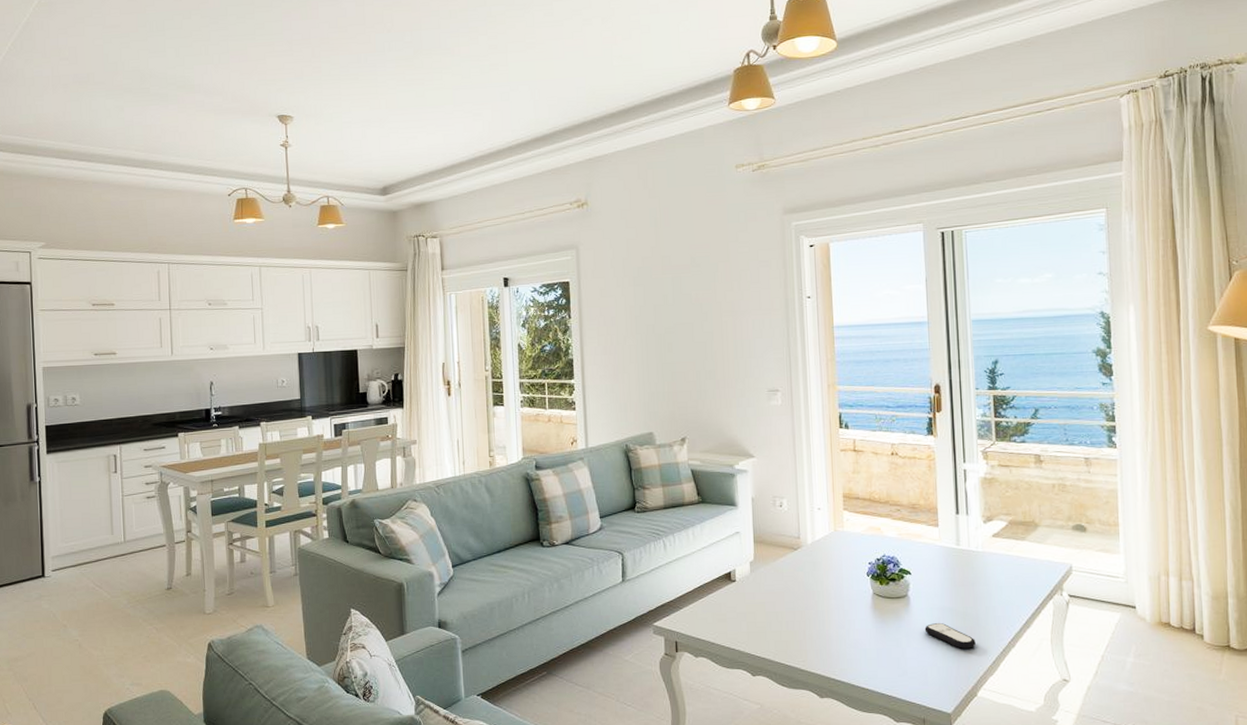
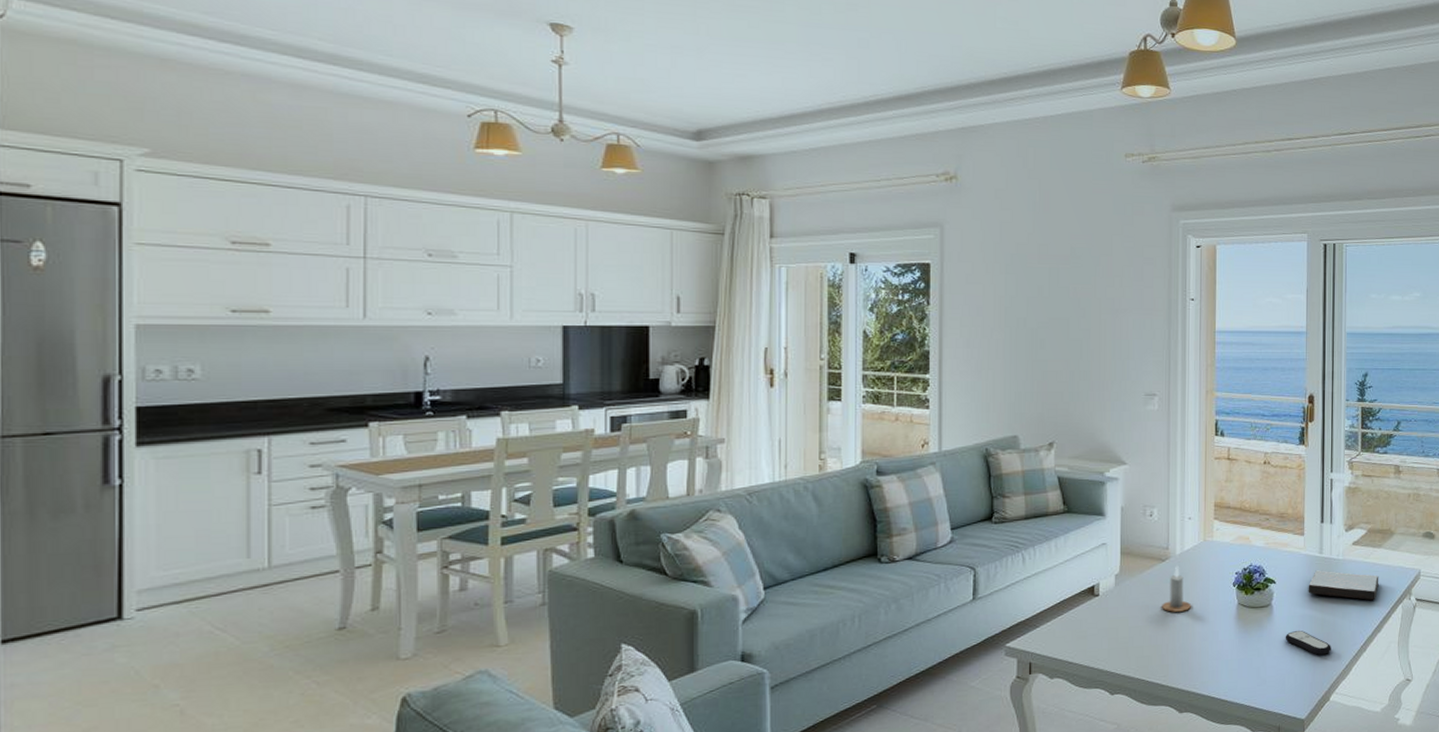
candle: none [796,554,827,600] -> present [1161,565,1192,612]
book: none [946,562,1025,595] -> present [1308,570,1379,601]

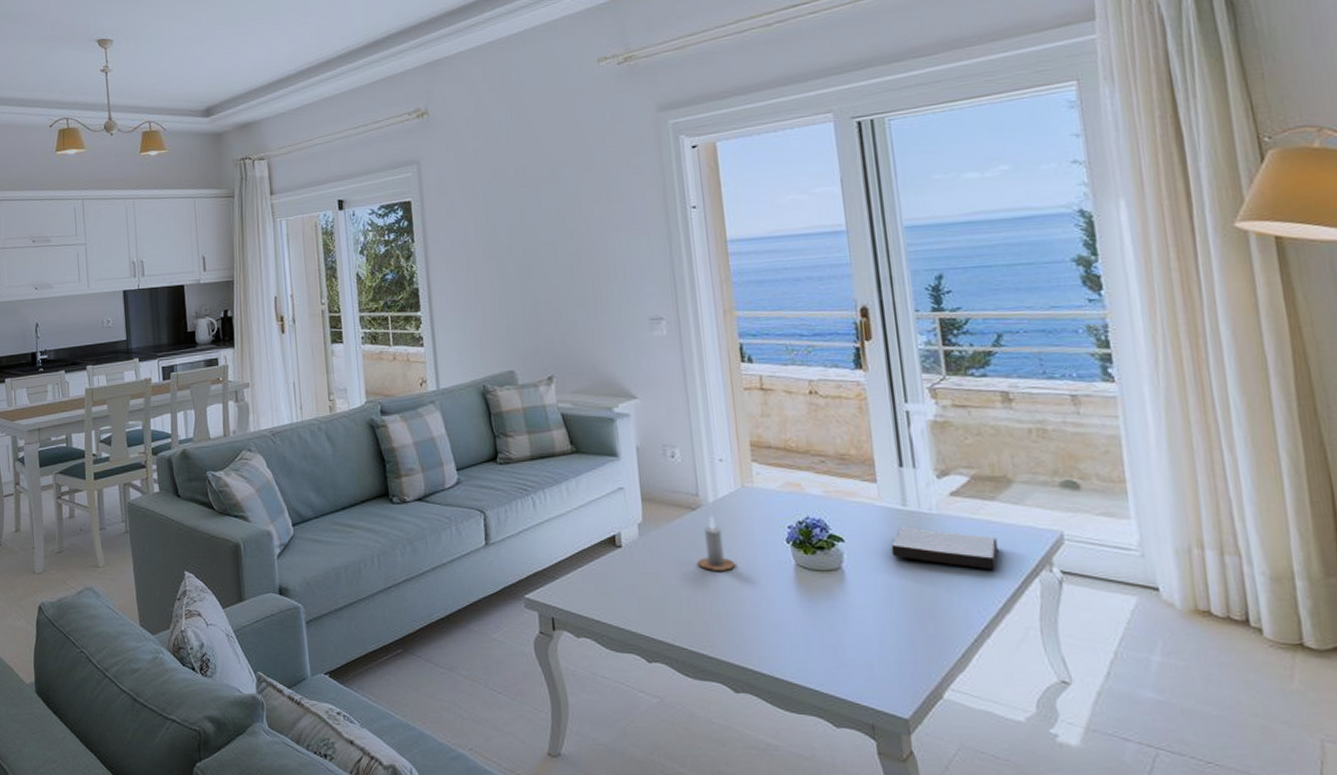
remote control: present [1285,631,1331,655] -> none [866,604,937,637]

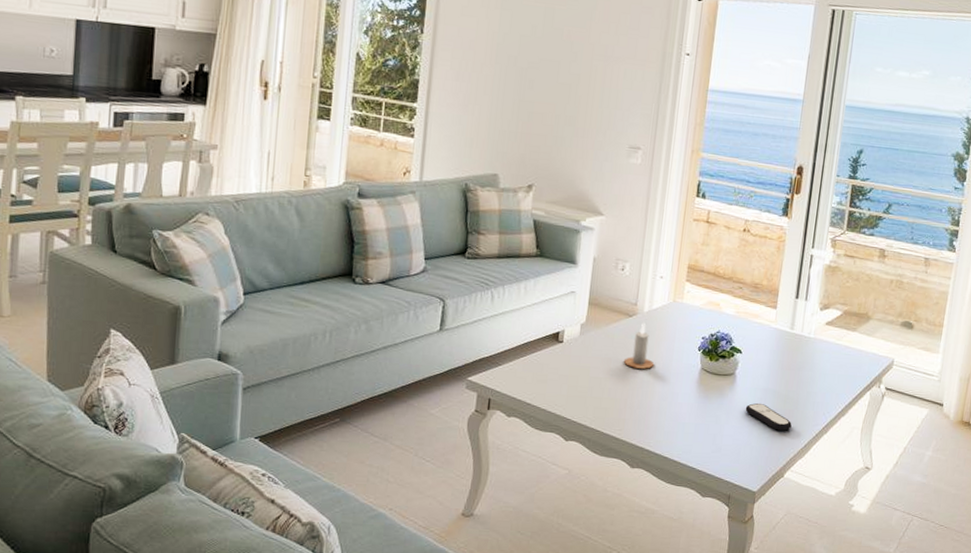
remote control: none [866,604,937,637] -> present [745,403,792,431]
book: present [891,527,999,570] -> none [774,346,850,384]

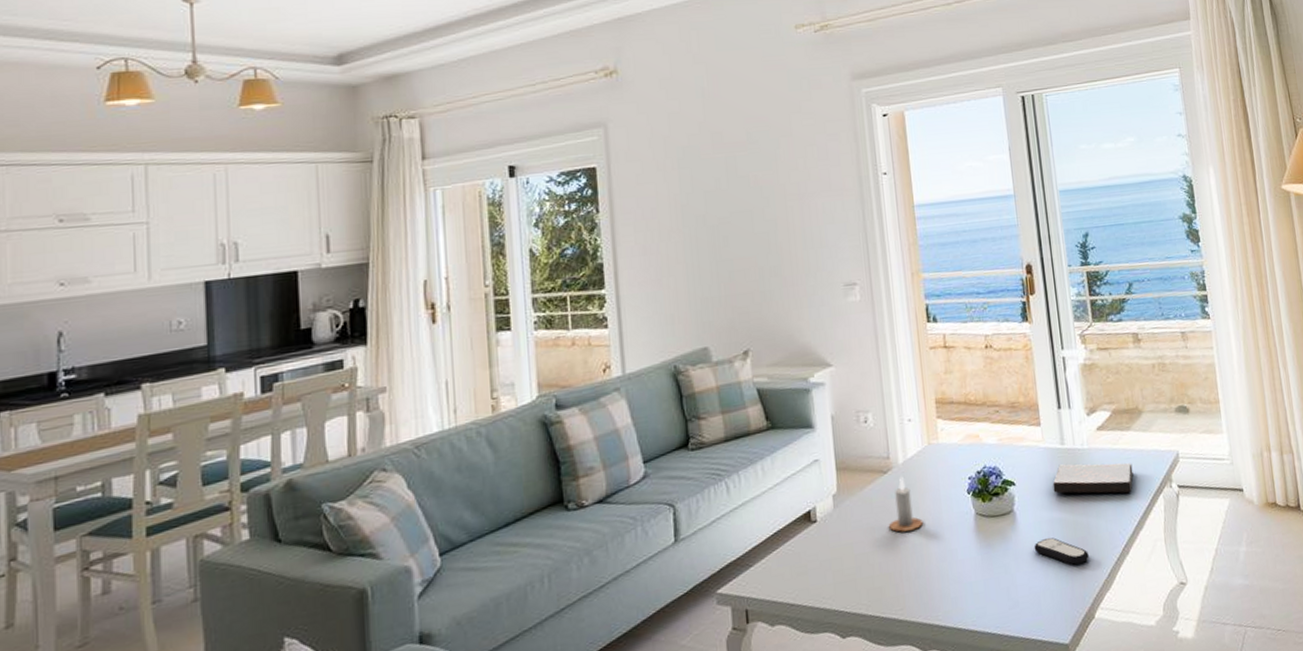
book: none [774,346,850,384] -> present [1052,462,1133,494]

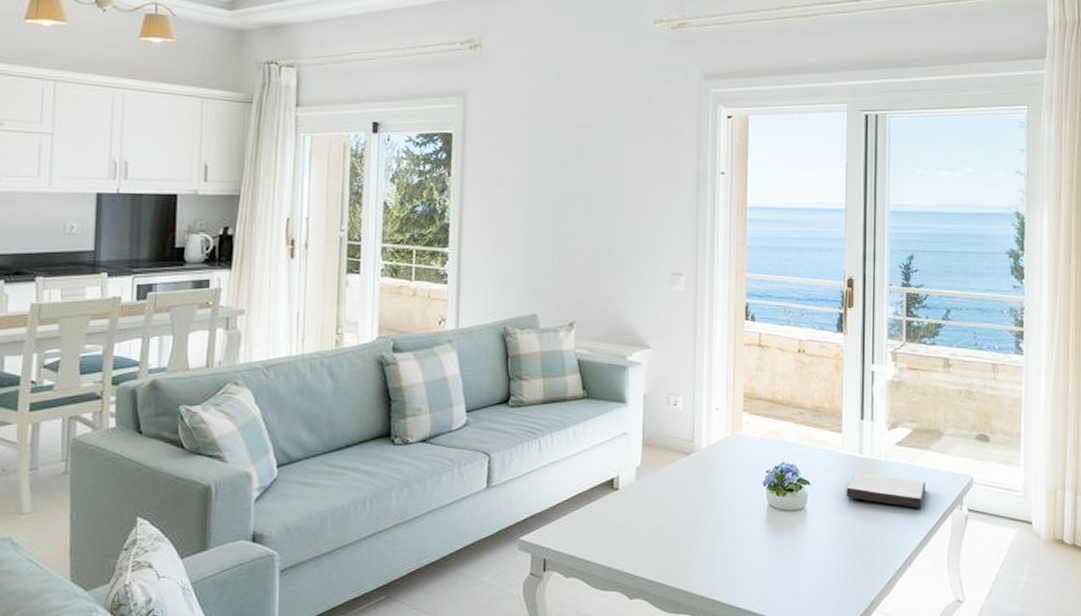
candle: present [888,476,924,533] -> none [684,460,718,511]
remote control: present [1034,537,1089,565] -> none [820,539,872,567]

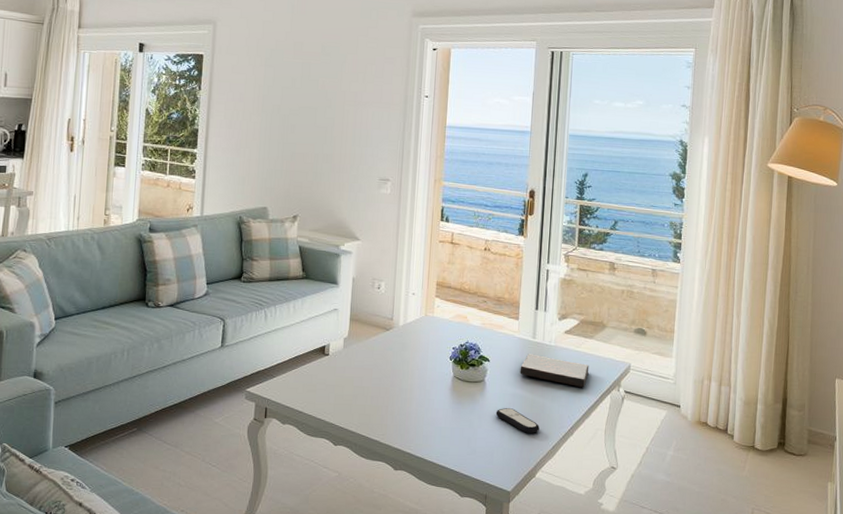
remote control: none [820,539,872,567] -> present [495,408,540,433]

